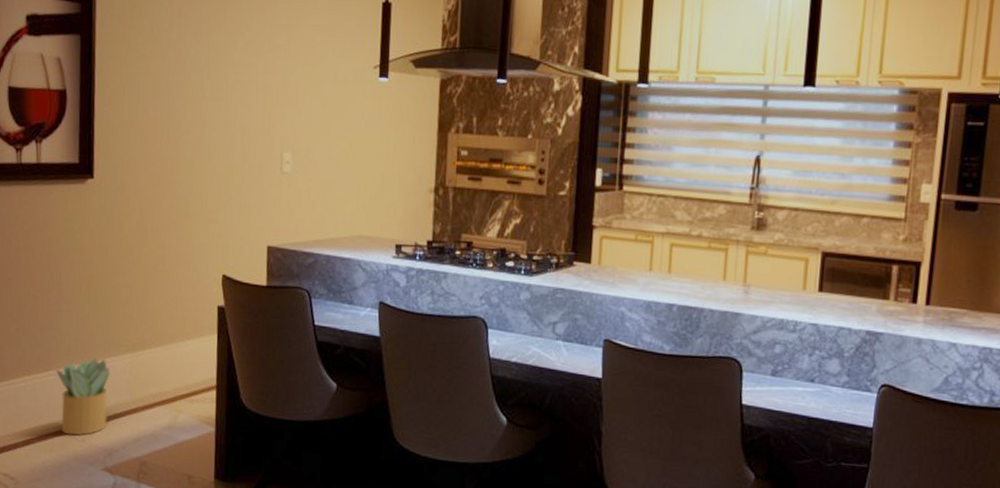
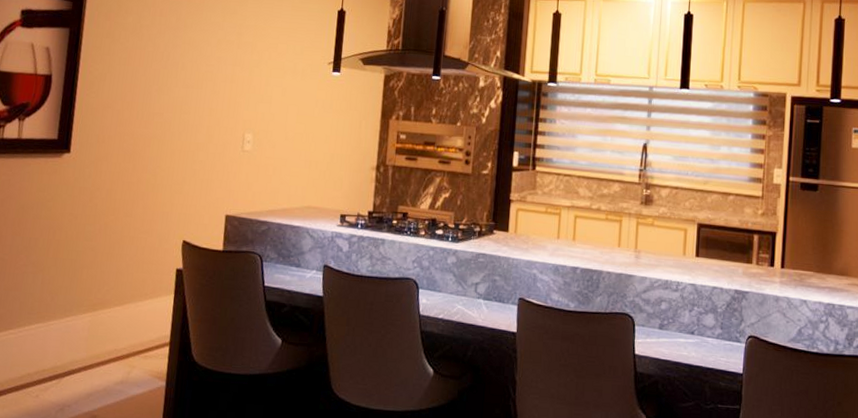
potted plant: present [56,359,110,436] -> none [16,318,69,392]

